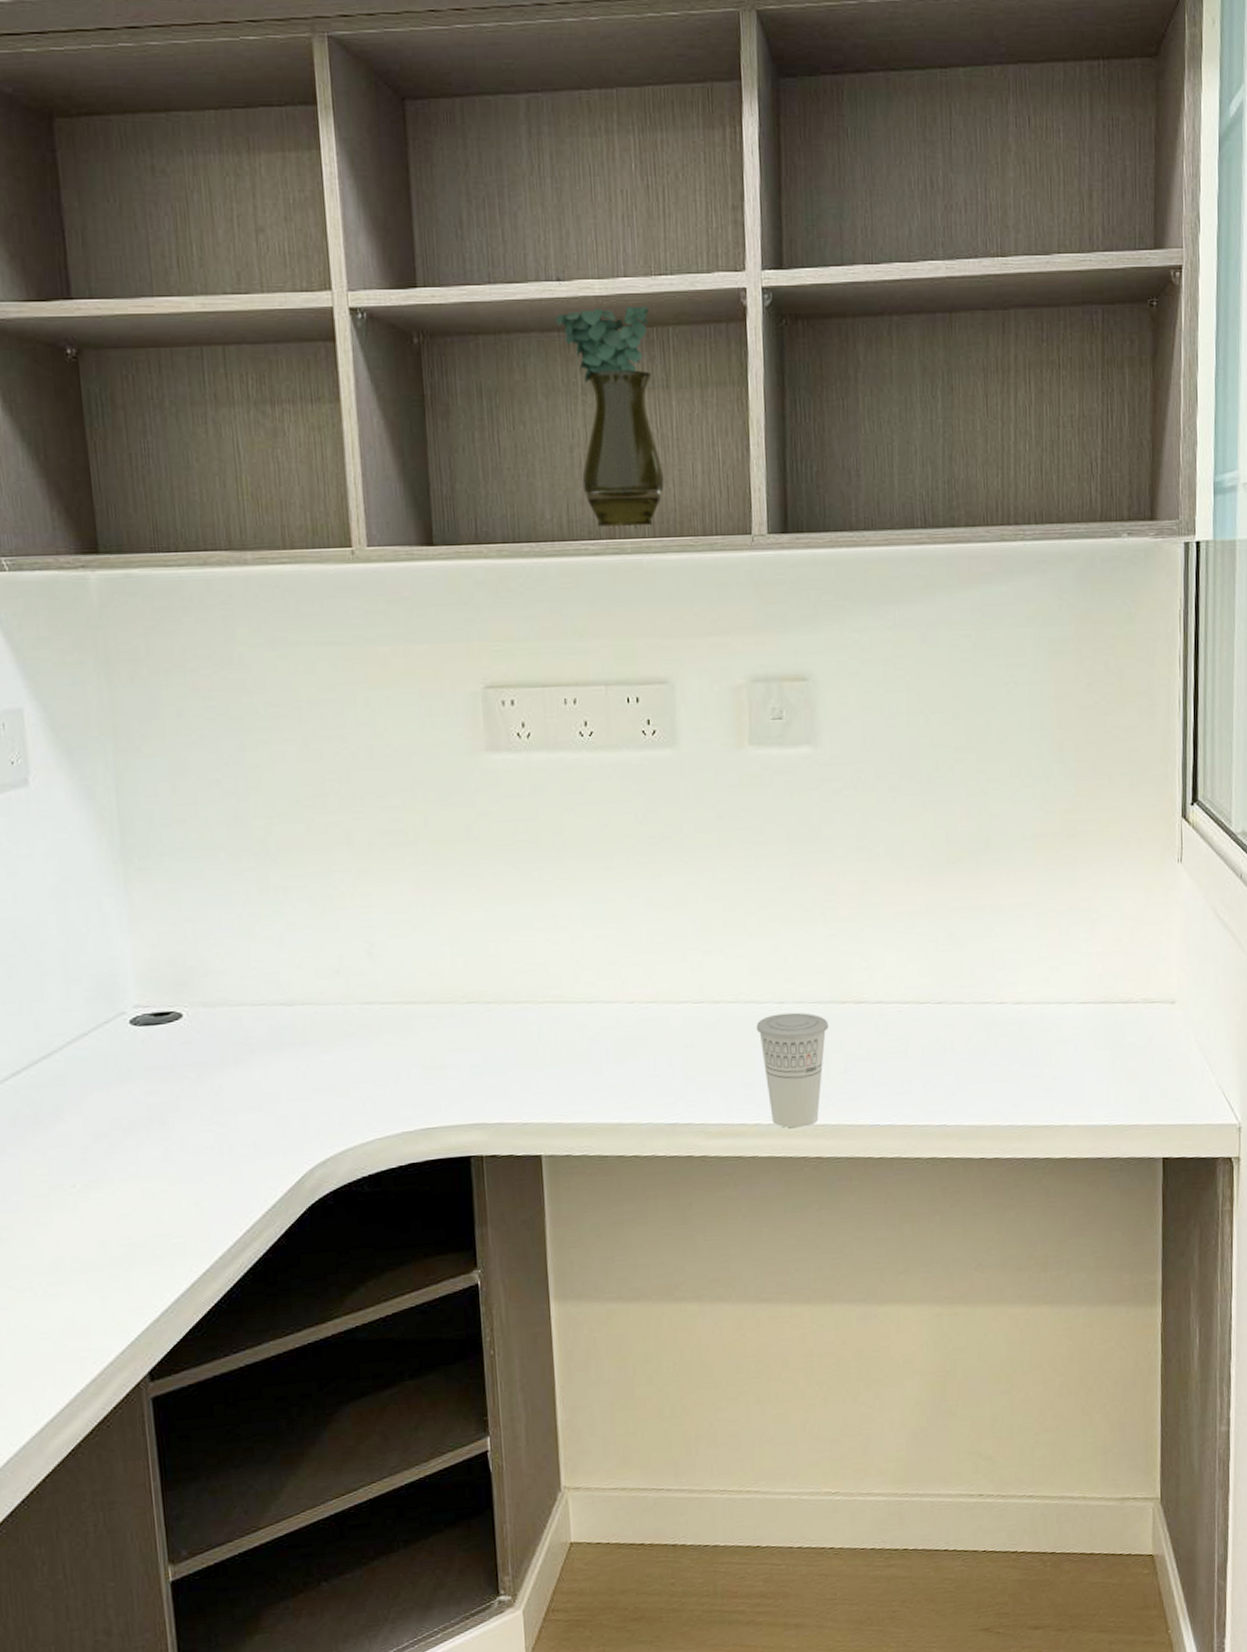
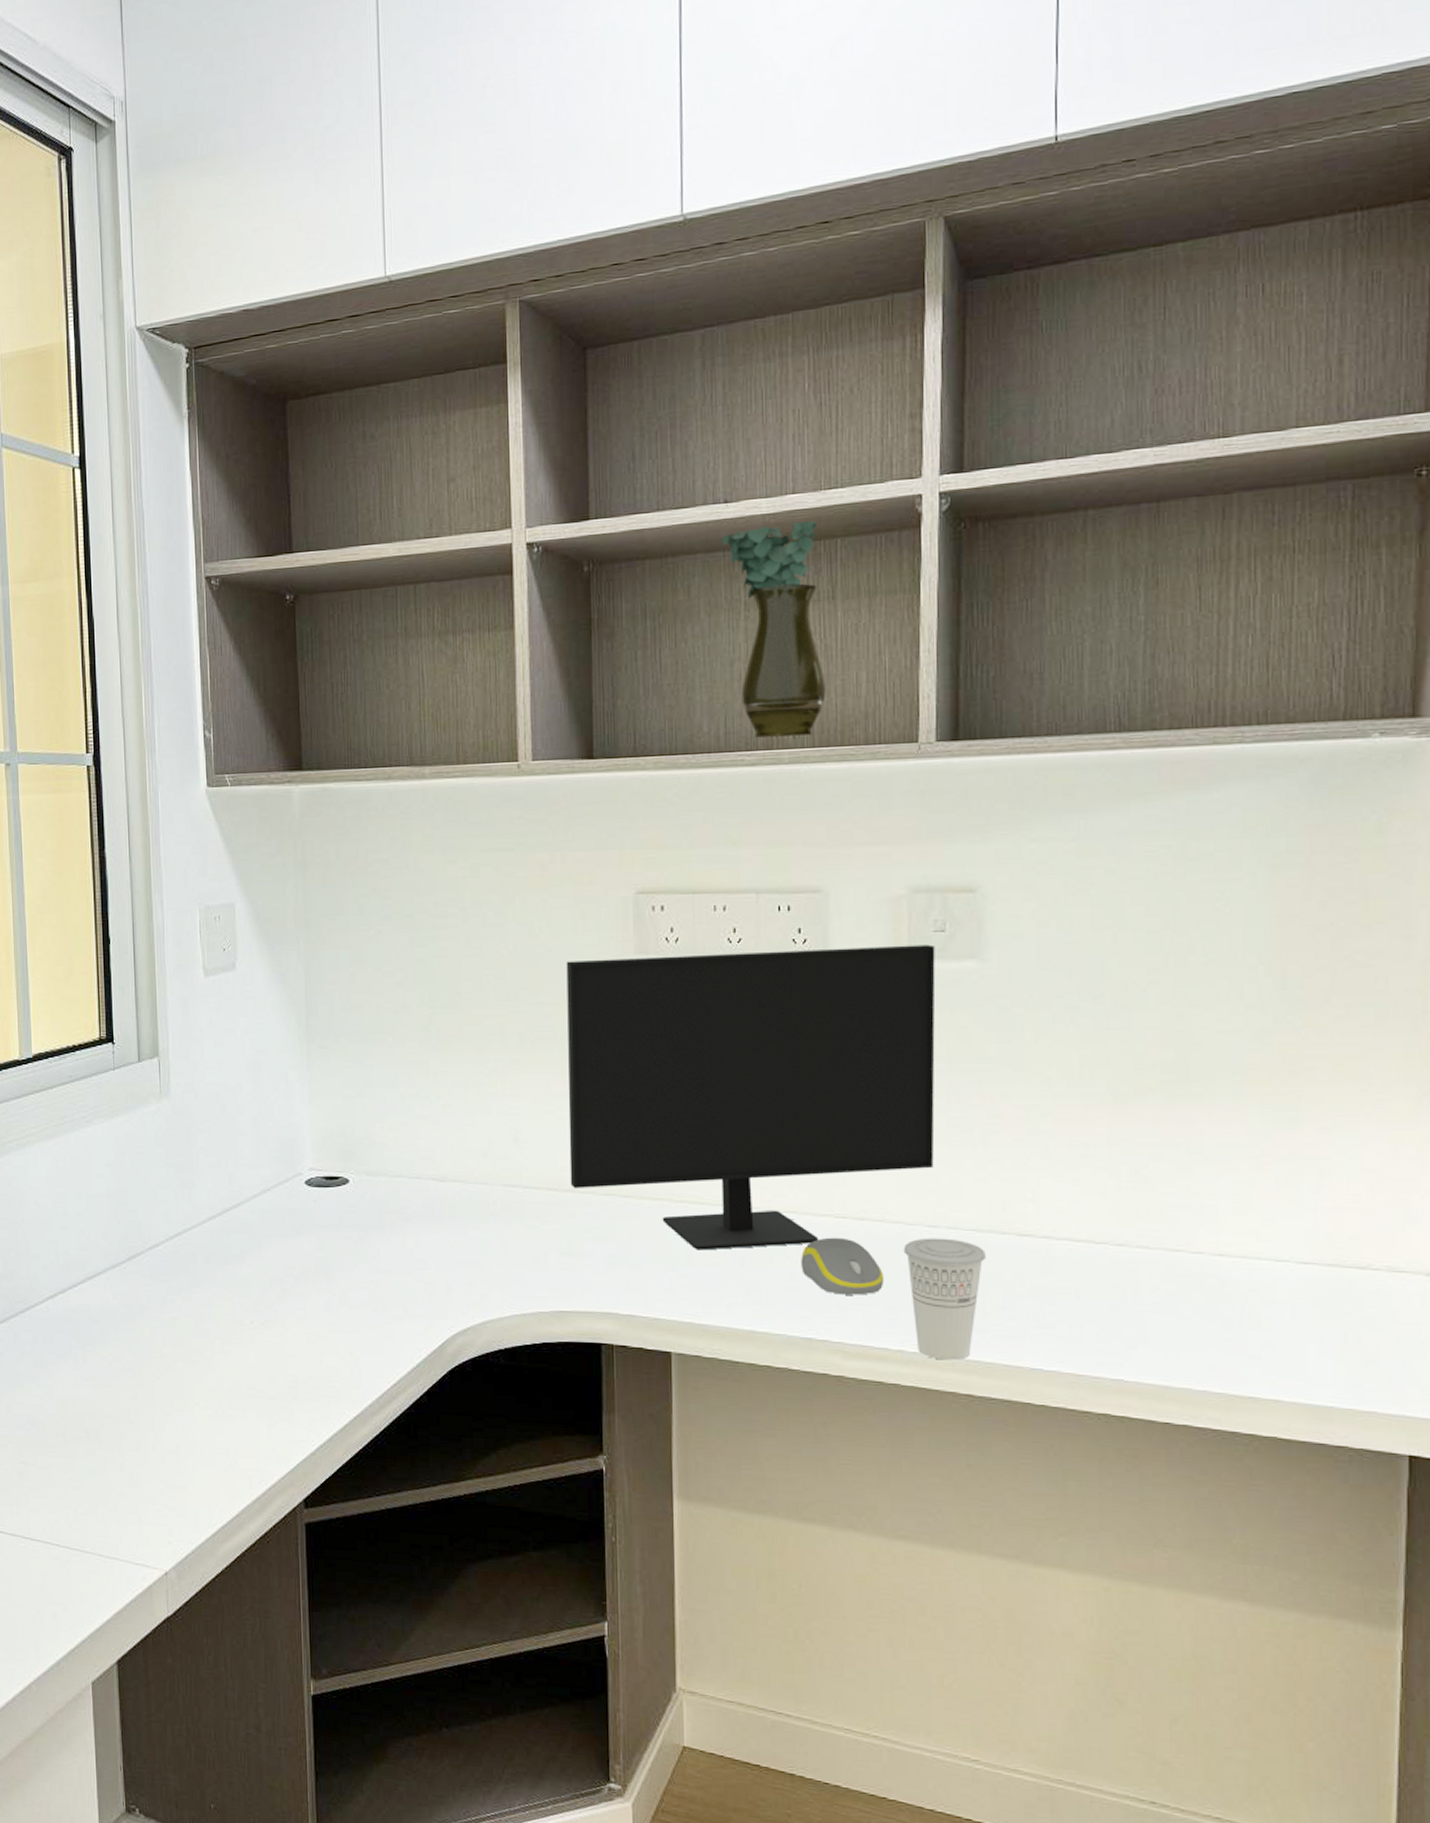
monitor: none [415,732,780,1050] -> present [566,944,936,1251]
computer mouse: none [663,1022,740,1078] -> present [801,1237,885,1295]

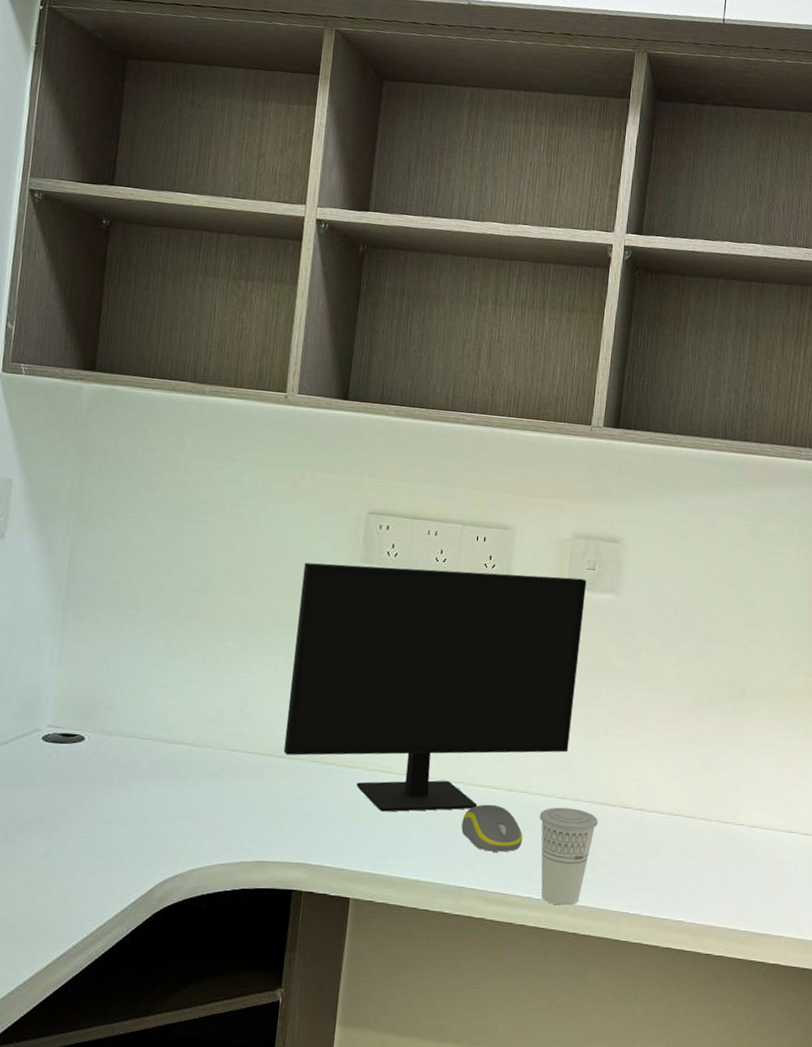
vase: present [721,499,826,738] -> none [467,218,539,409]

